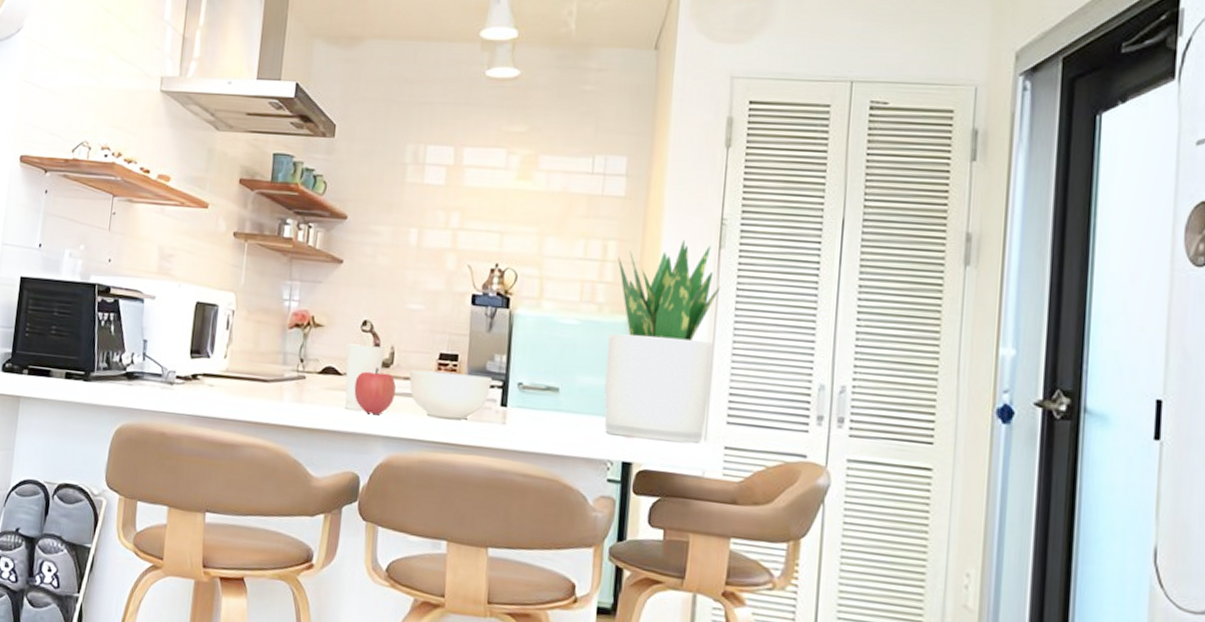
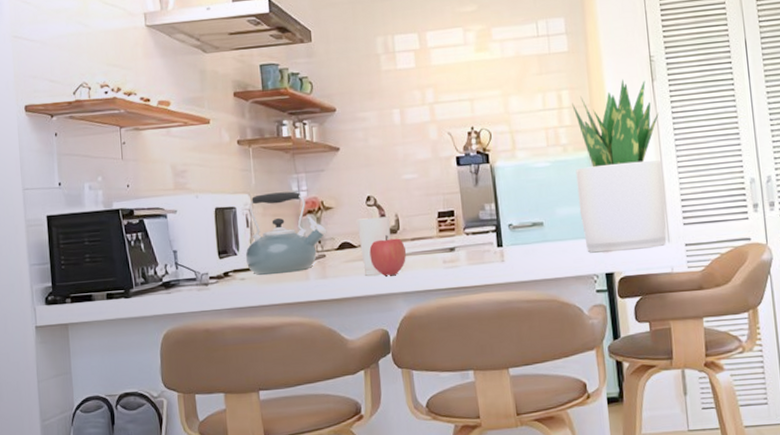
kettle: none [218,296,313,390] -> present [245,191,327,276]
bowl: present [409,369,492,420] -> none [415,224,487,267]

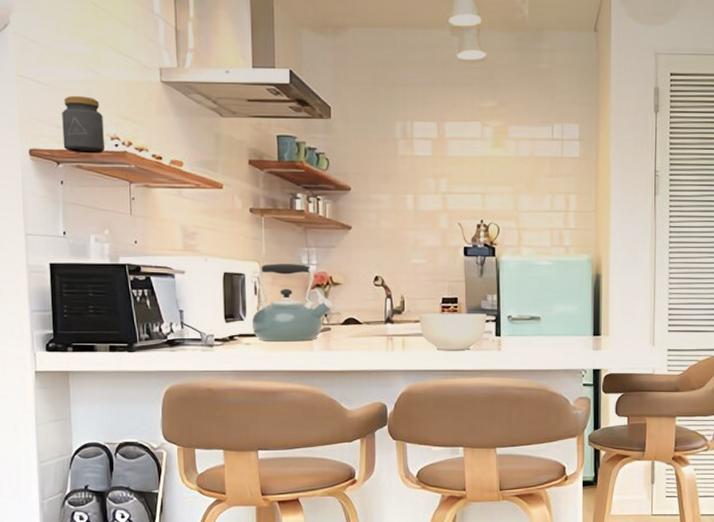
jar: none [54,48,95,104] -> present [62,96,104,154]
cup: present [356,216,391,276] -> none [363,297,396,352]
fruit: present [369,234,407,276] -> none [374,314,409,354]
bowl: none [415,224,487,267] -> present [419,313,486,350]
planter: present [572,79,667,253] -> none [575,190,657,351]

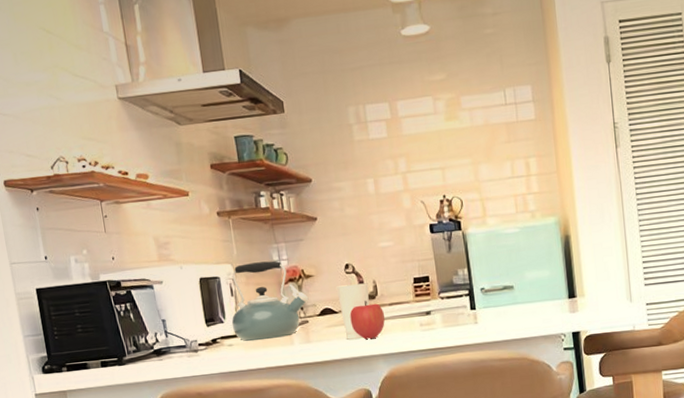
jar: present [62,96,104,154] -> none [29,122,73,179]
cup: none [363,297,396,352] -> present [335,283,370,340]
fruit: none [374,314,409,354] -> present [350,300,385,340]
bowl: present [419,313,486,350] -> none [392,288,460,330]

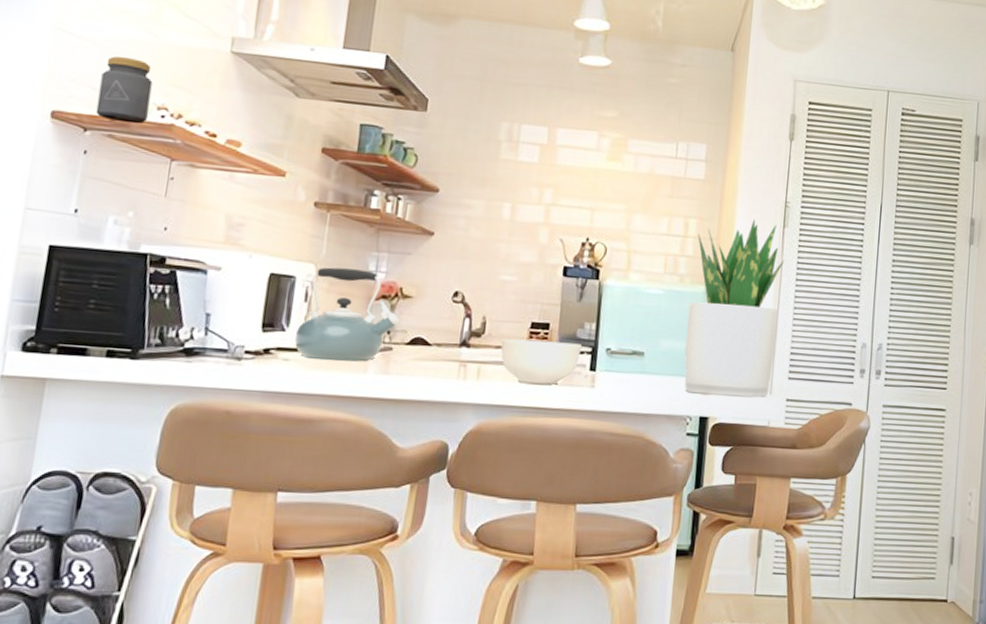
jar: none [29,122,73,179] -> present [95,56,153,124]
cup: present [335,283,370,340] -> none [434,314,477,380]
fruit: present [350,300,385,340] -> none [443,336,488,384]
bowl: none [392,288,460,330] -> present [500,338,582,385]
planter: none [539,146,629,314] -> present [684,219,784,398]

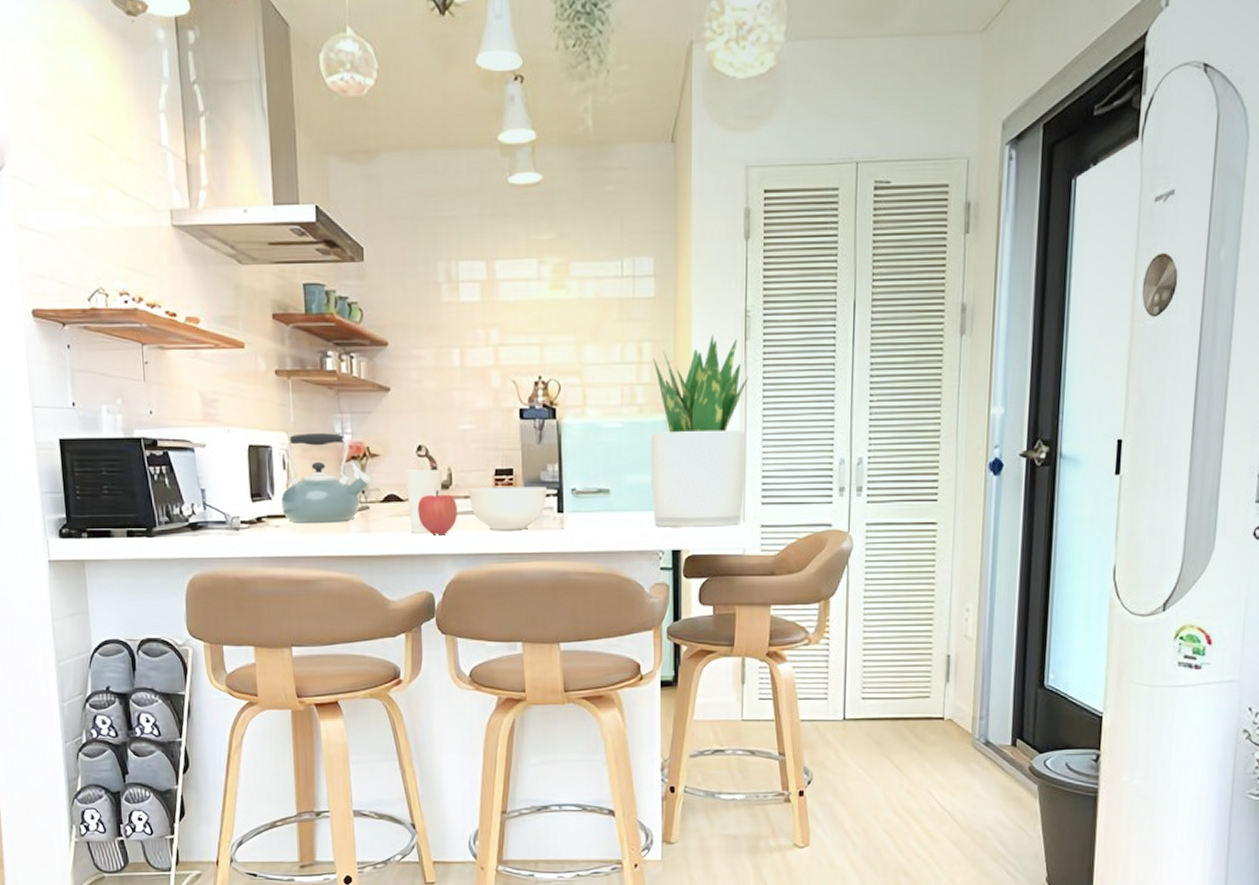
jar: present [95,56,153,124] -> none [65,246,113,313]
cup: none [434,314,477,380] -> present [404,469,443,533]
fruit: none [443,336,488,384] -> present [417,489,458,536]

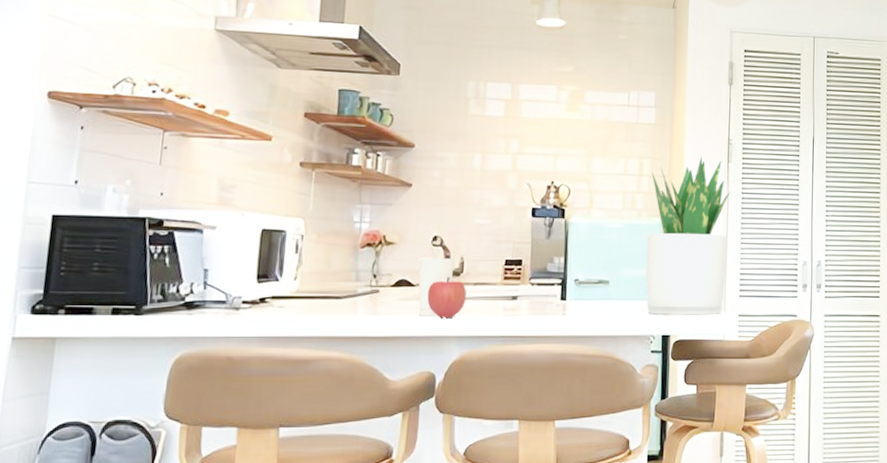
kettle: present [280,433,372,524] -> none [288,220,385,306]
bowl: present [469,486,547,530] -> none [478,275,552,315]

